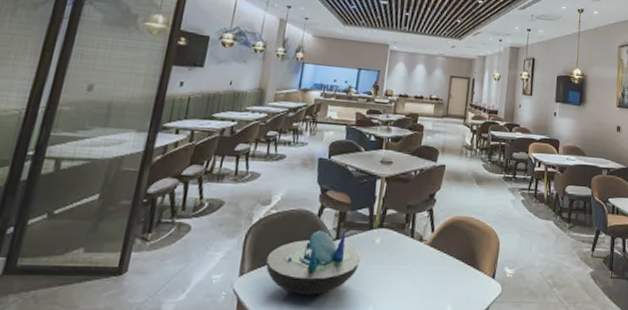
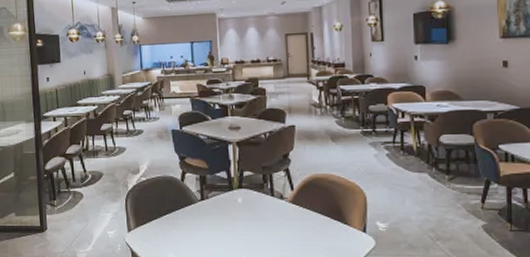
decorative bowl: present [265,230,361,295] -> none [146,193,227,247]

